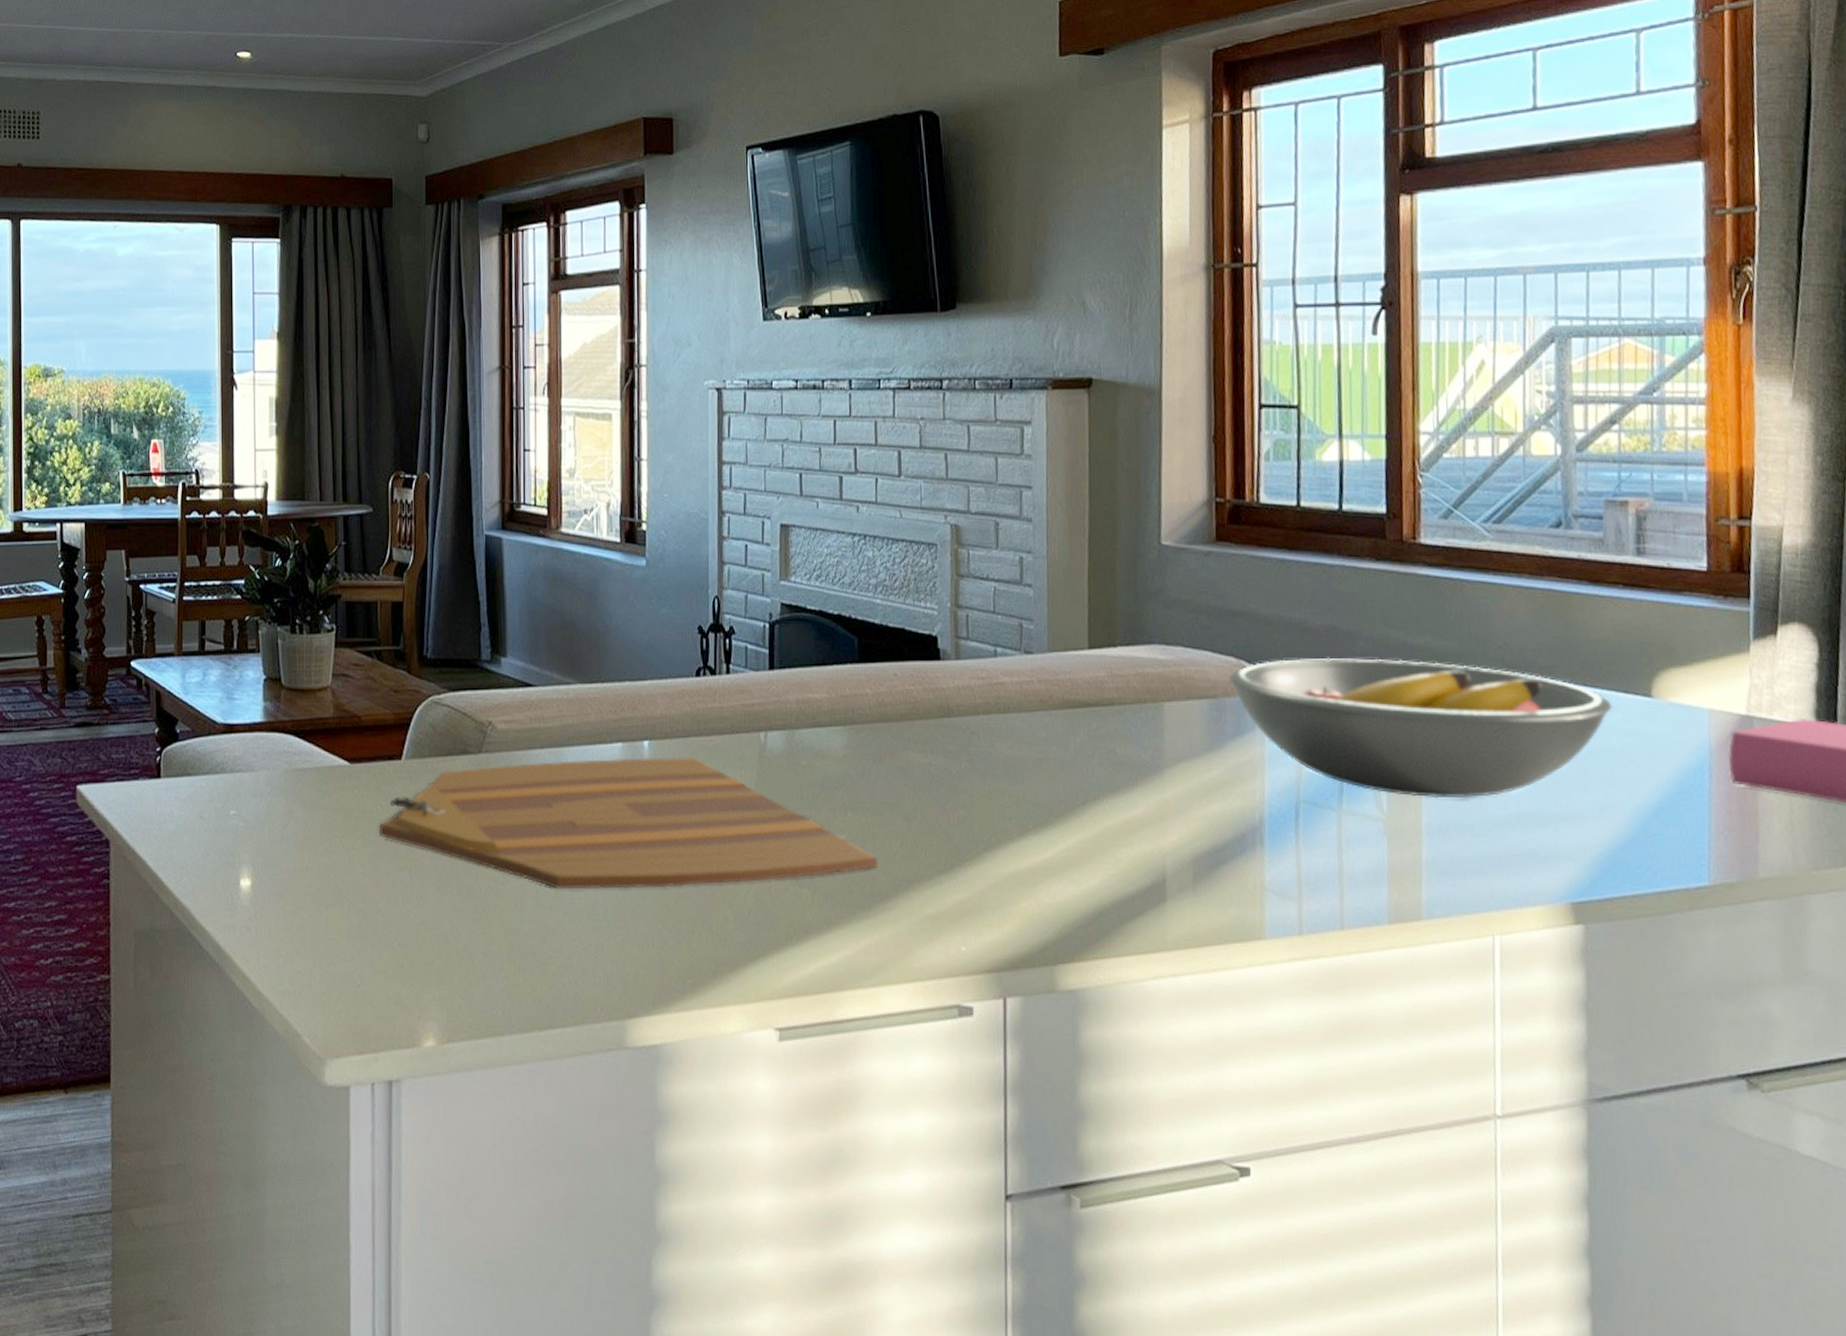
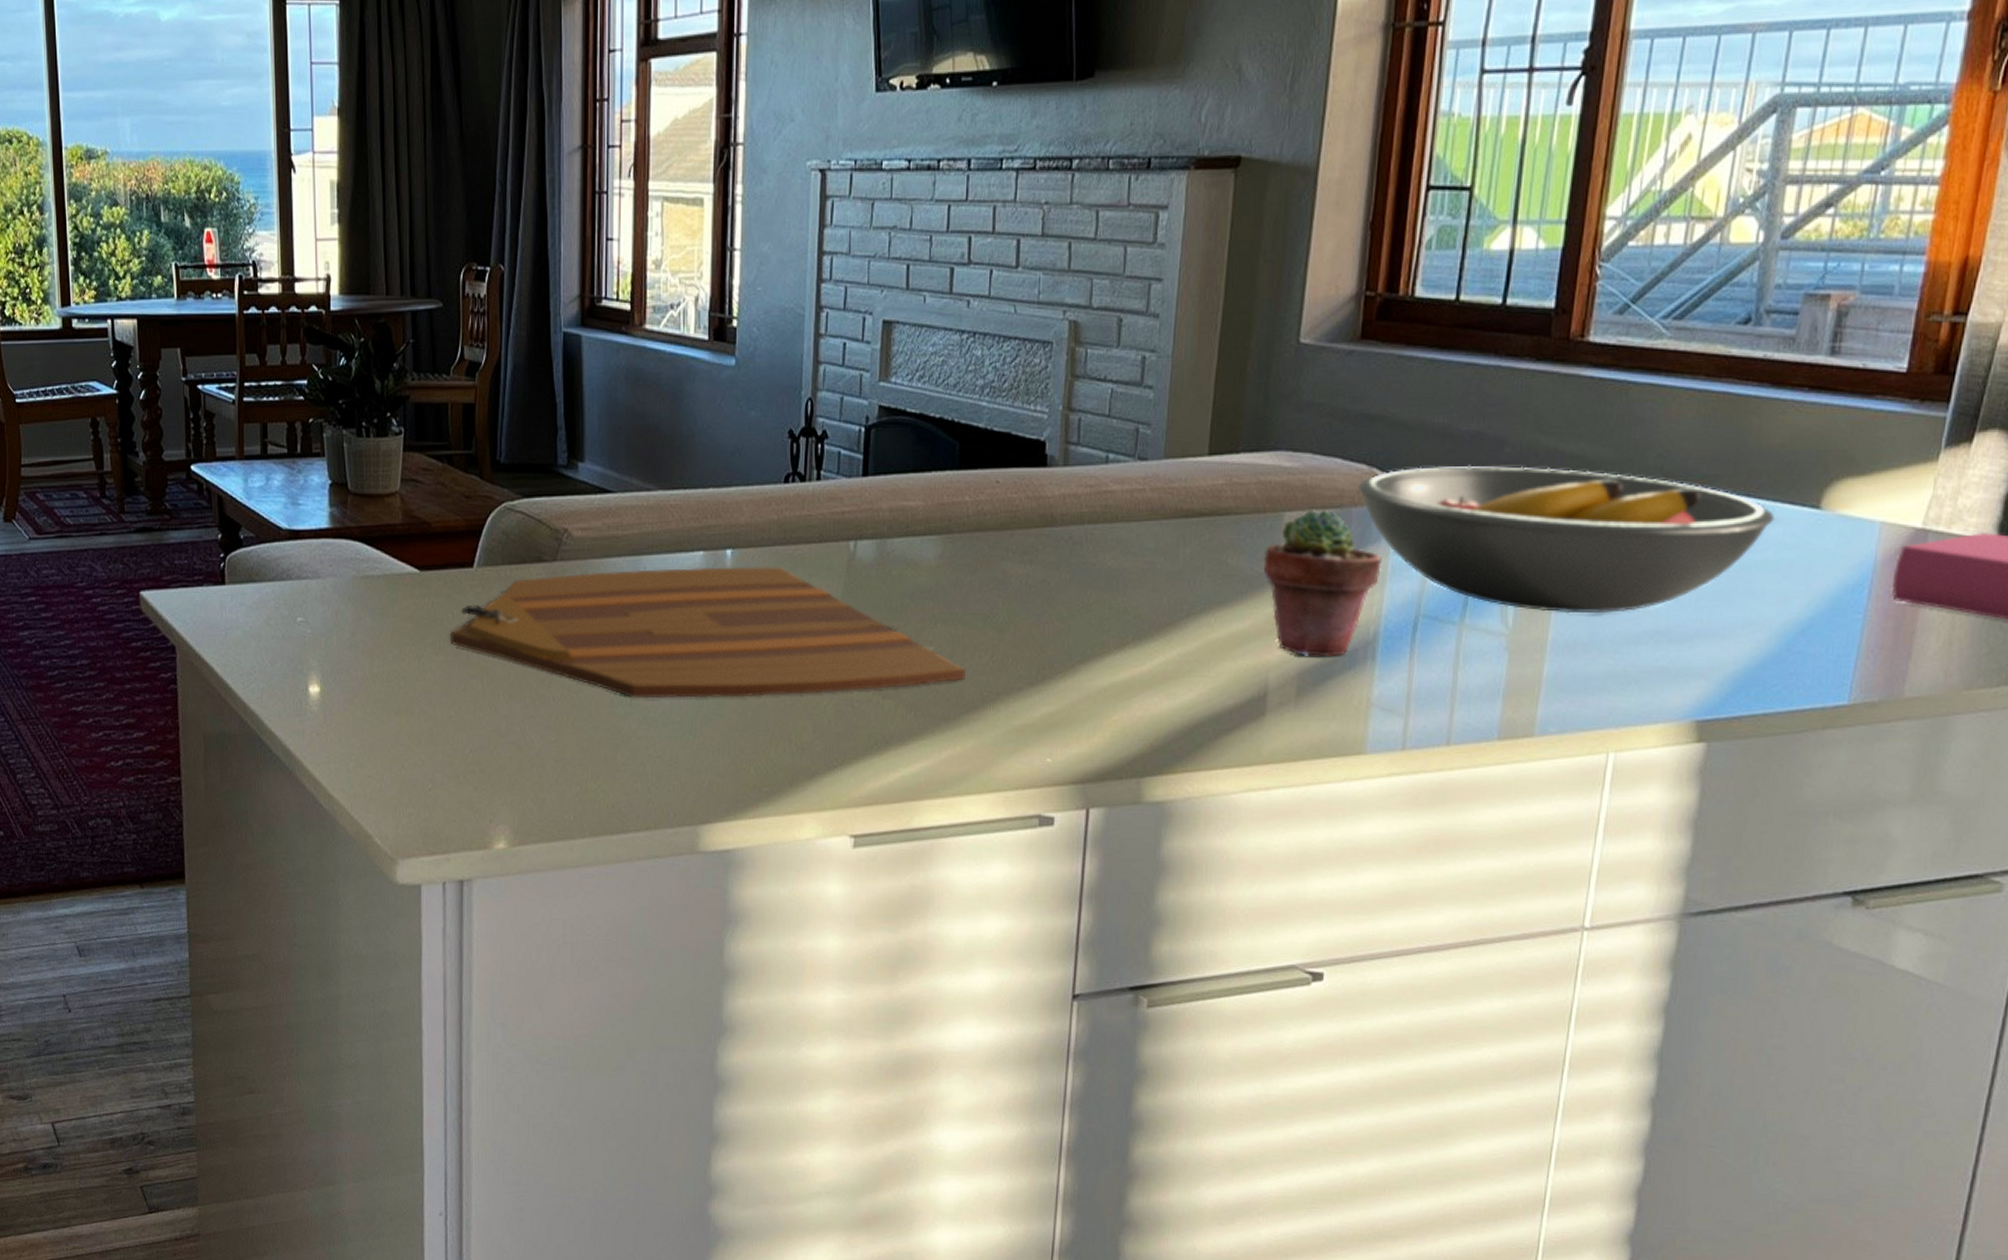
potted succulent: none [1149,700,1259,842] -> present [1263,510,1382,656]

